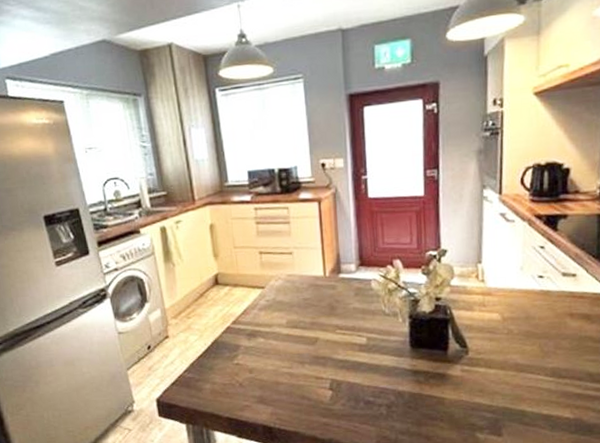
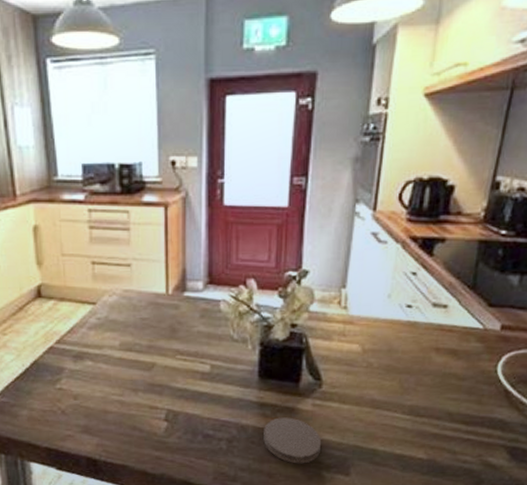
coaster: none [419,383,473,426] -> present [263,417,322,464]

